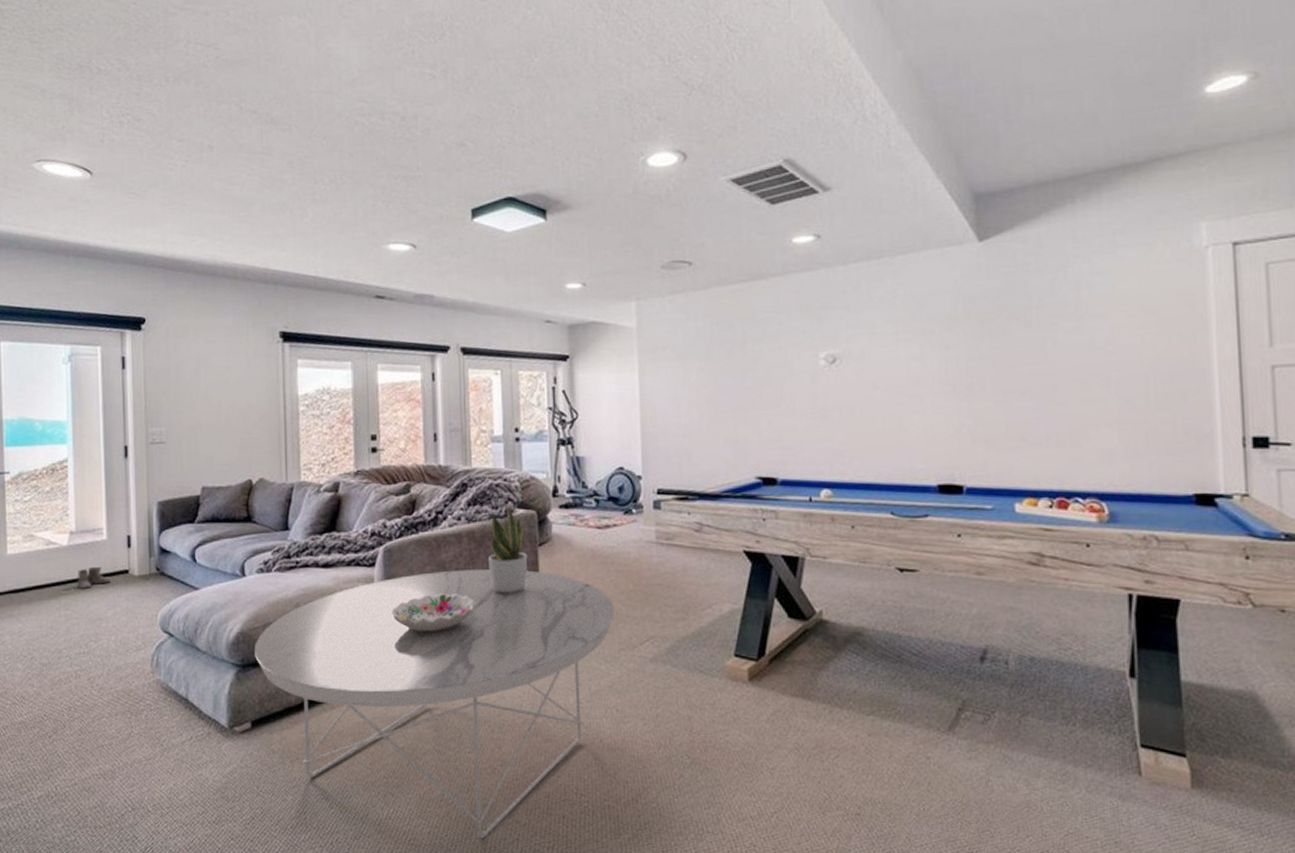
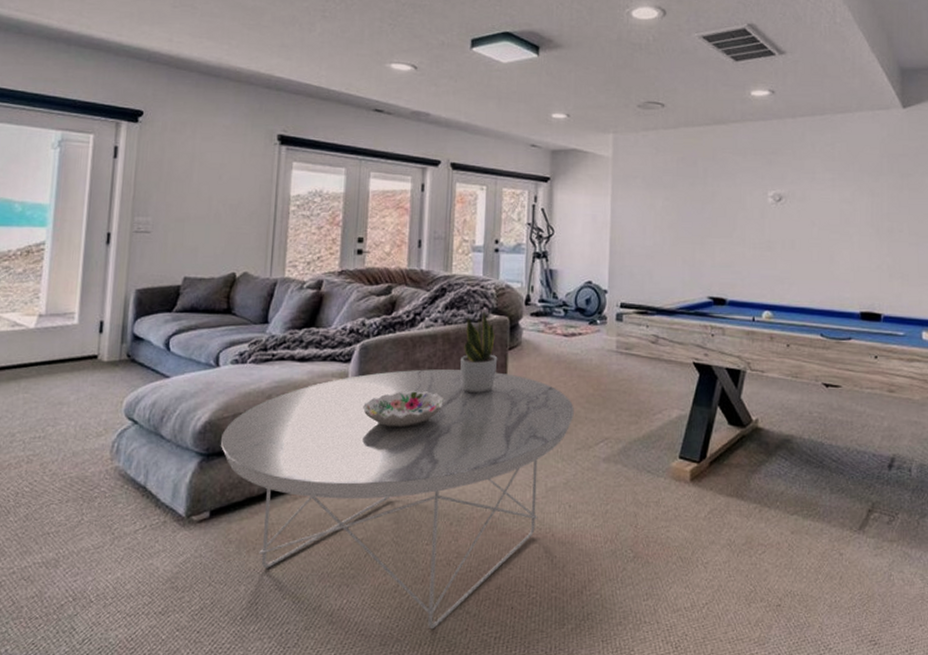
boots: present [77,566,111,590] -> none [40,350,78,374]

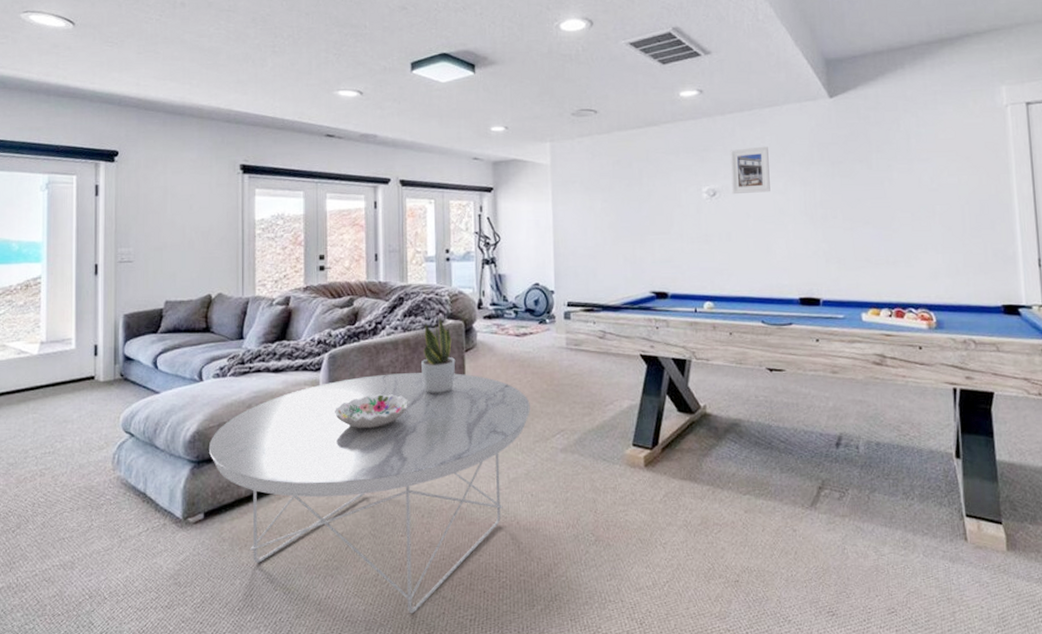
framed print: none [798,153,838,201] -> present [730,146,770,194]

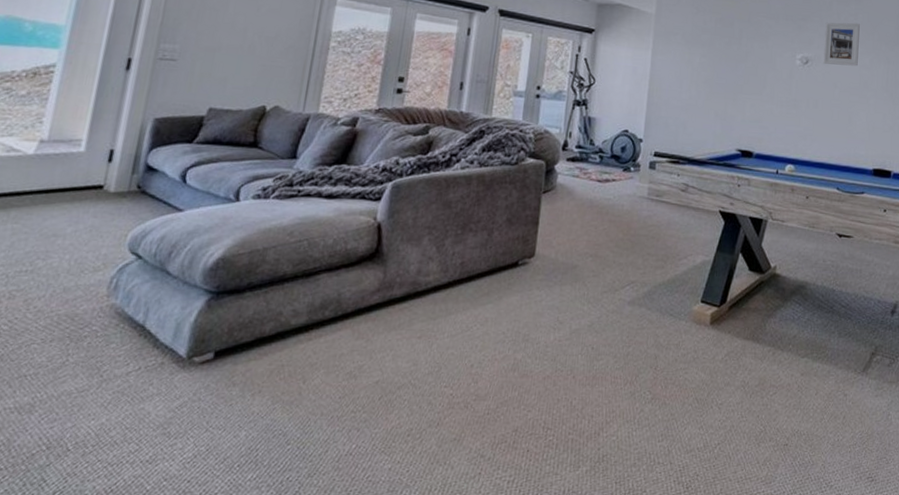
coffee table: present [208,373,530,614] -> none [233,210,603,474]
decorative bowl: present [334,393,409,429] -> none [388,230,475,268]
potted plant: present [421,314,456,394] -> none [492,152,532,236]

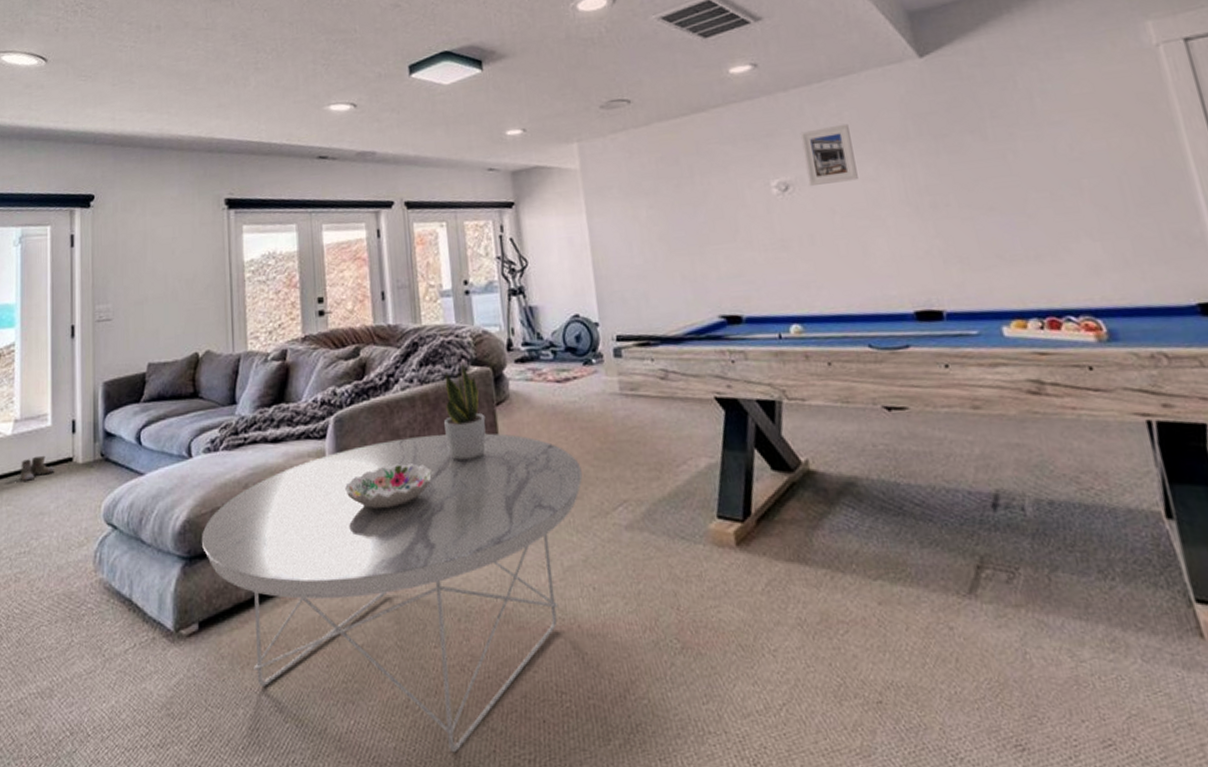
boots: none [35,179,80,203] -> present [20,455,54,482]
coffee table: none [233,210,603,474] -> present [201,433,583,753]
decorative bowl: none [388,230,475,268] -> present [344,463,433,509]
potted plant: none [492,152,532,236] -> present [444,361,486,461]

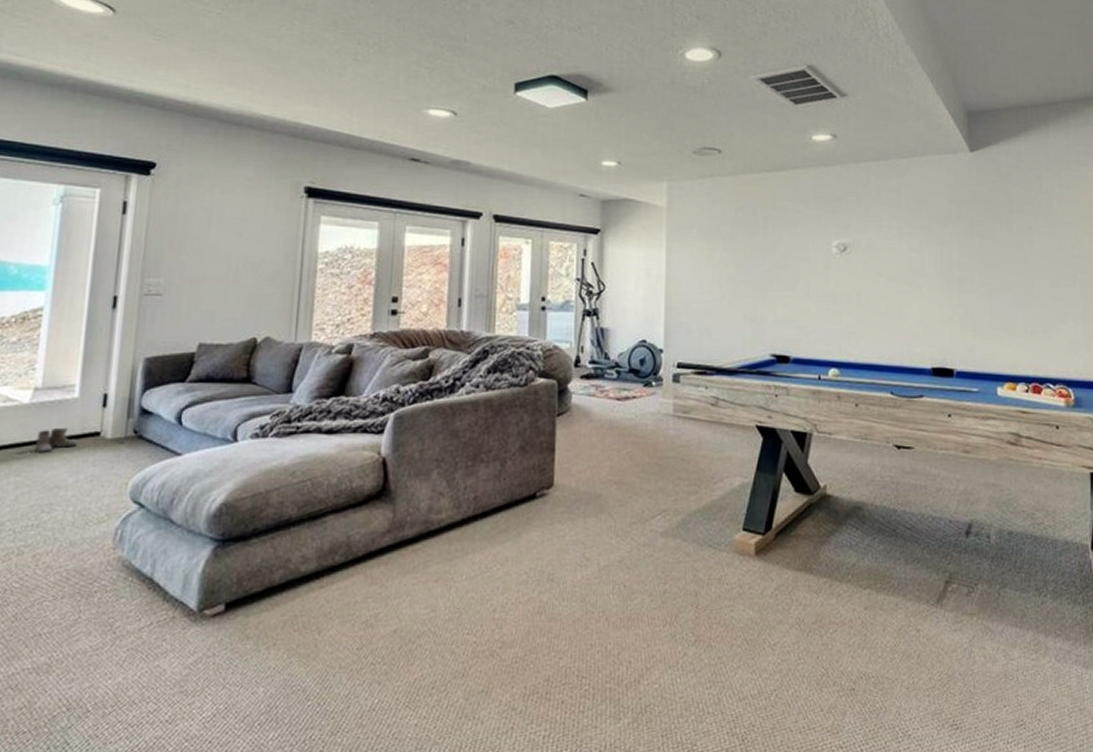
coffee table: present [201,433,583,753] -> none [237,439,629,730]
decorative bowl: present [344,463,433,509] -> none [396,462,487,504]
potted plant: present [444,361,486,461] -> none [504,372,545,465]
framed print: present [800,123,859,186] -> none [863,199,905,250]

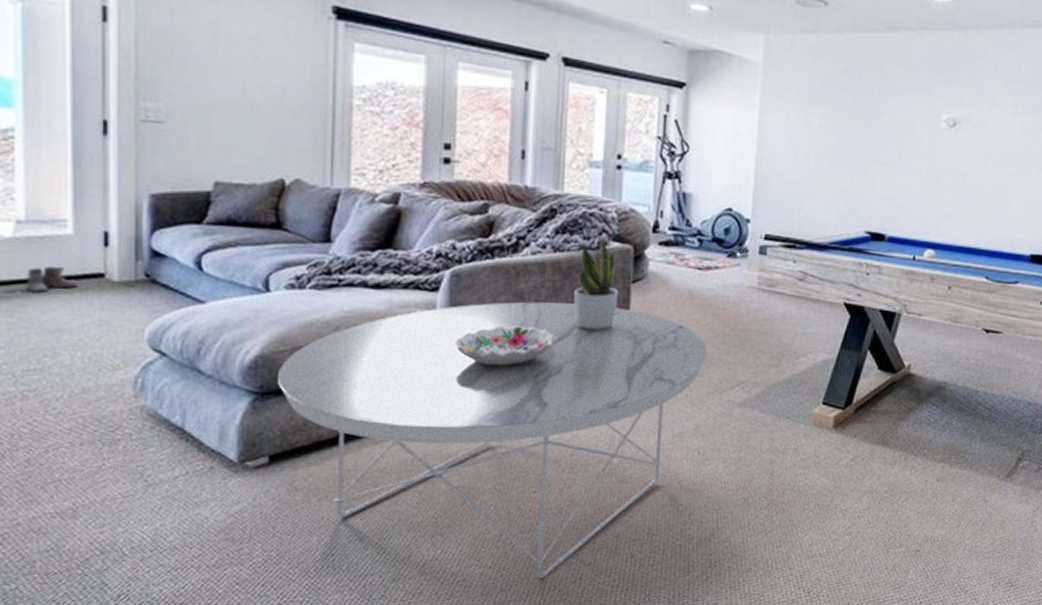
coffee table: none [237,439,629,730] -> present [277,301,707,579]
decorative bowl: none [396,462,487,504] -> present [454,325,555,366]
potted plant: none [504,372,545,465] -> present [574,235,619,331]

